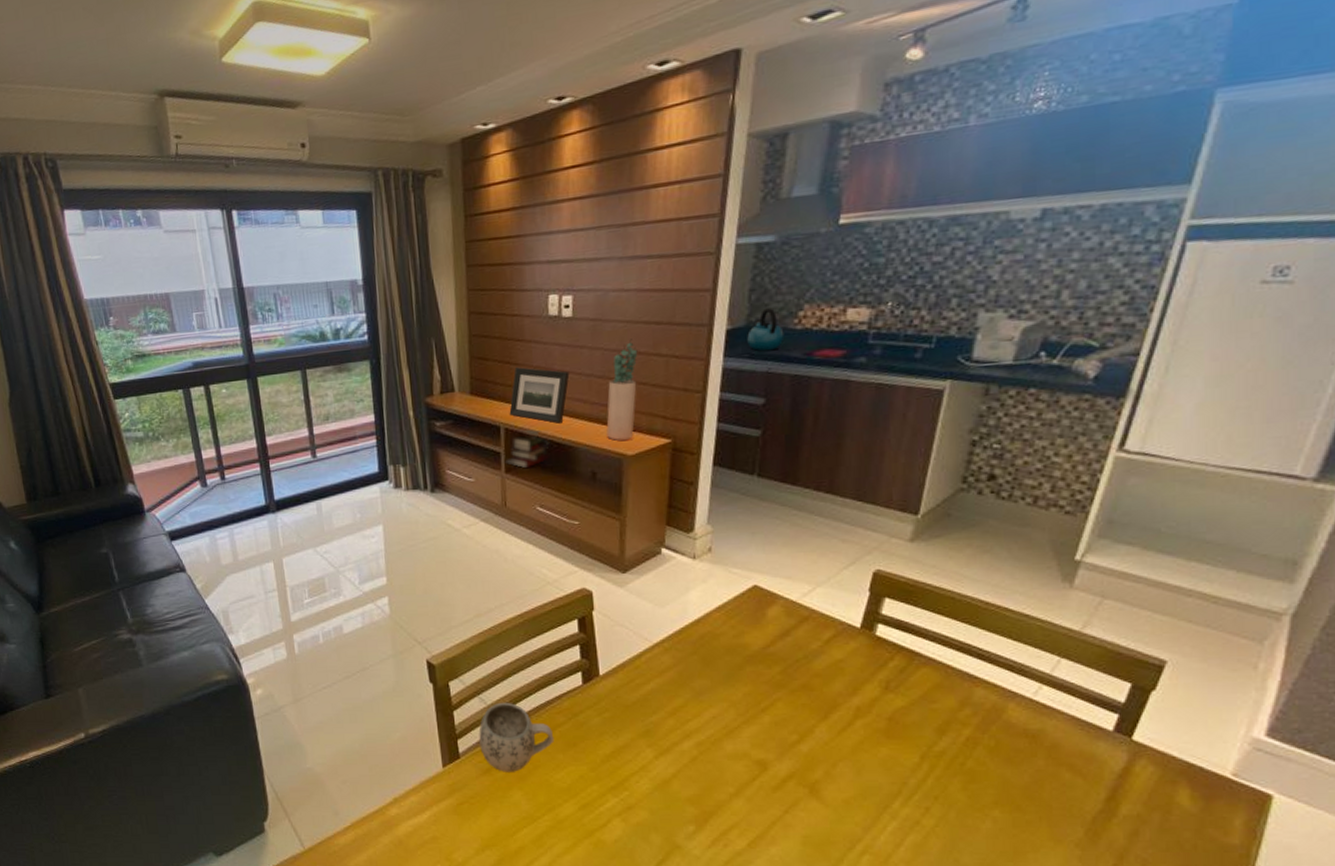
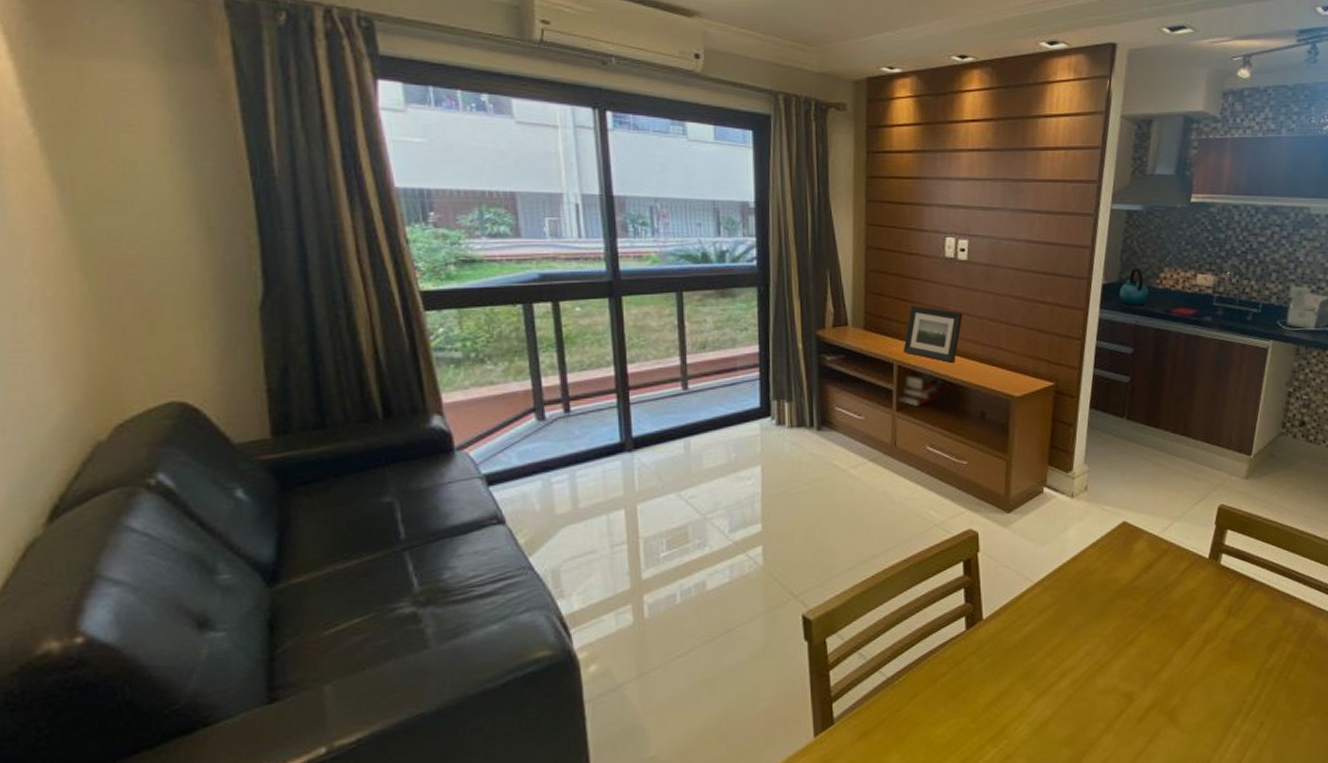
mug: present [479,702,555,772] -> none [856,655,936,735]
vase: present [606,339,638,442] -> none [996,286,1026,383]

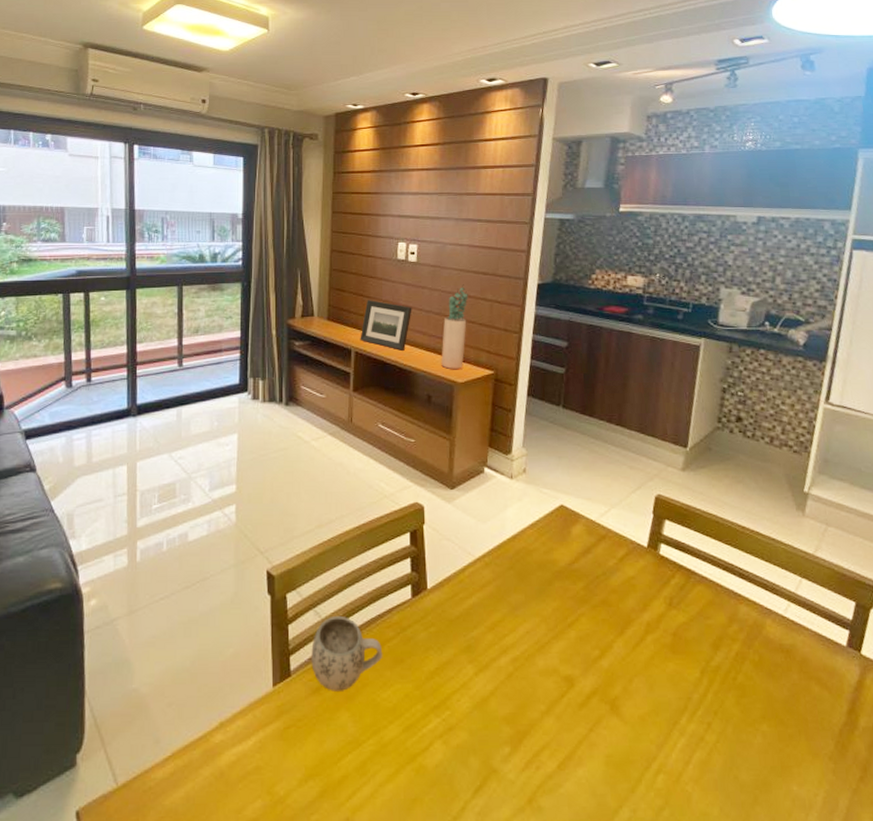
mug: none [856,655,936,735] -> present [311,615,383,691]
books: present [896,367,943,408] -> none [353,353,394,389]
vase: none [996,286,1026,383] -> present [441,284,468,370]
kettle: present [1119,268,1149,306] -> none [553,270,582,304]

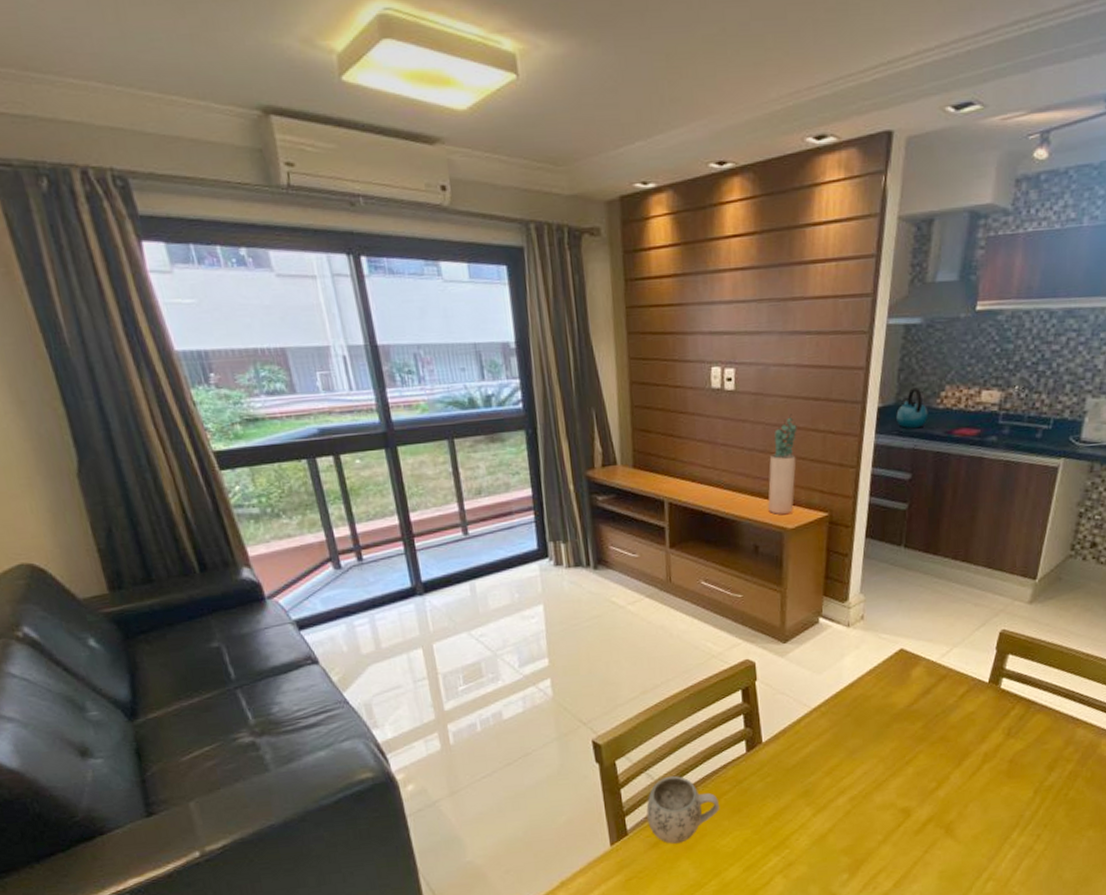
picture frame: present [360,300,412,351] -> none [673,440,732,498]
kettle: none [553,270,582,304] -> present [896,387,929,429]

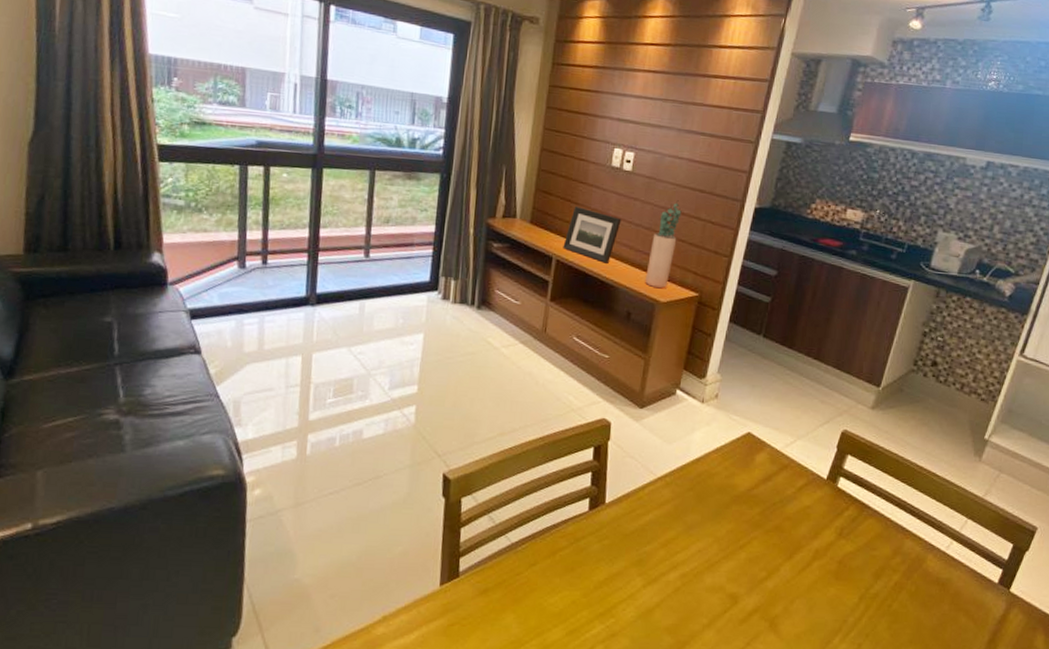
mug: present [646,775,720,844] -> none [481,522,554,594]
picture frame: none [673,440,732,498] -> present [563,206,622,263]
kettle: present [896,387,929,429] -> none [770,196,799,232]

